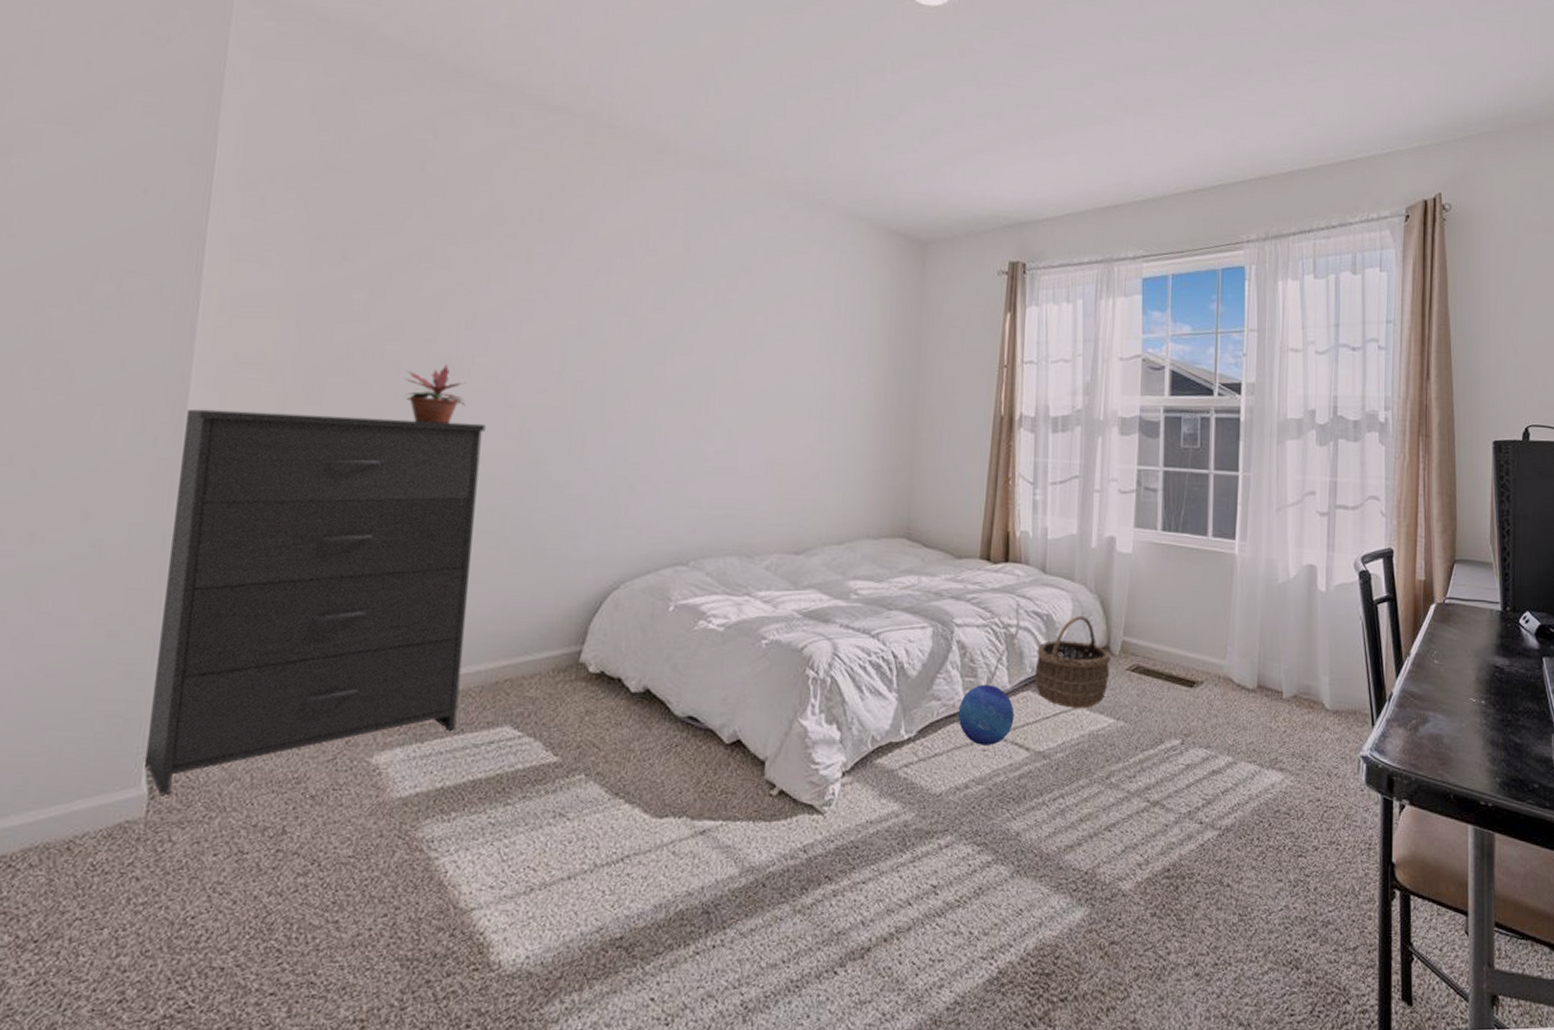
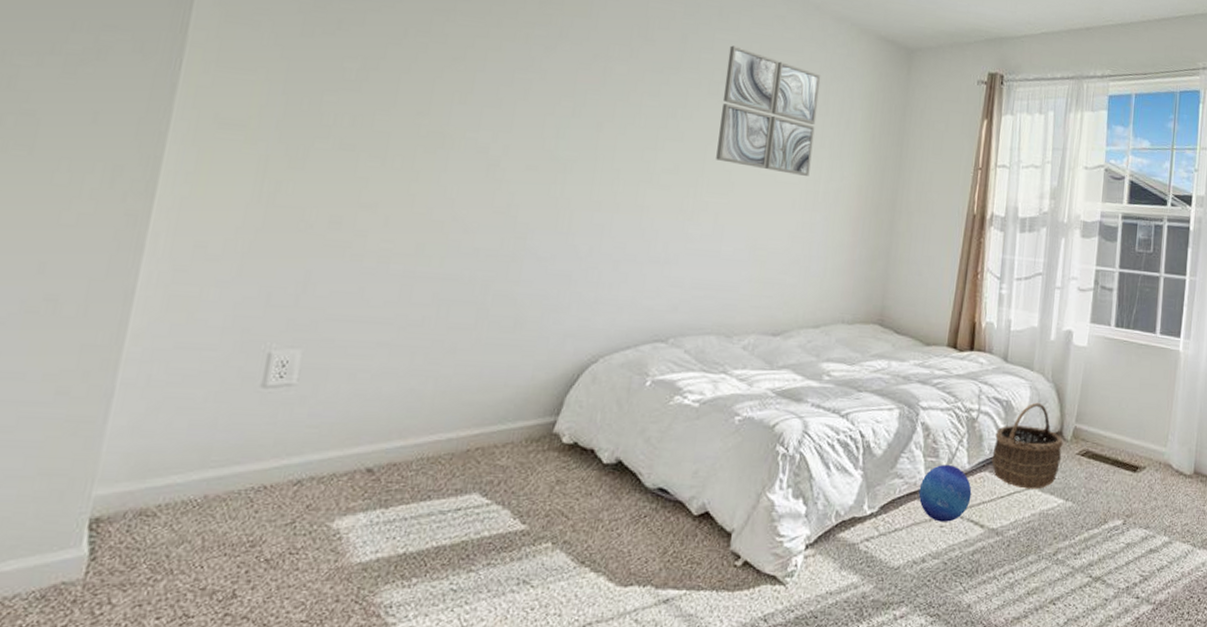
dresser: present [143,408,486,795] -> none [86,166,473,556]
potted plant: present [405,364,466,423] -> none [392,137,456,195]
wall art: none [726,250,831,385] -> present [716,45,821,177]

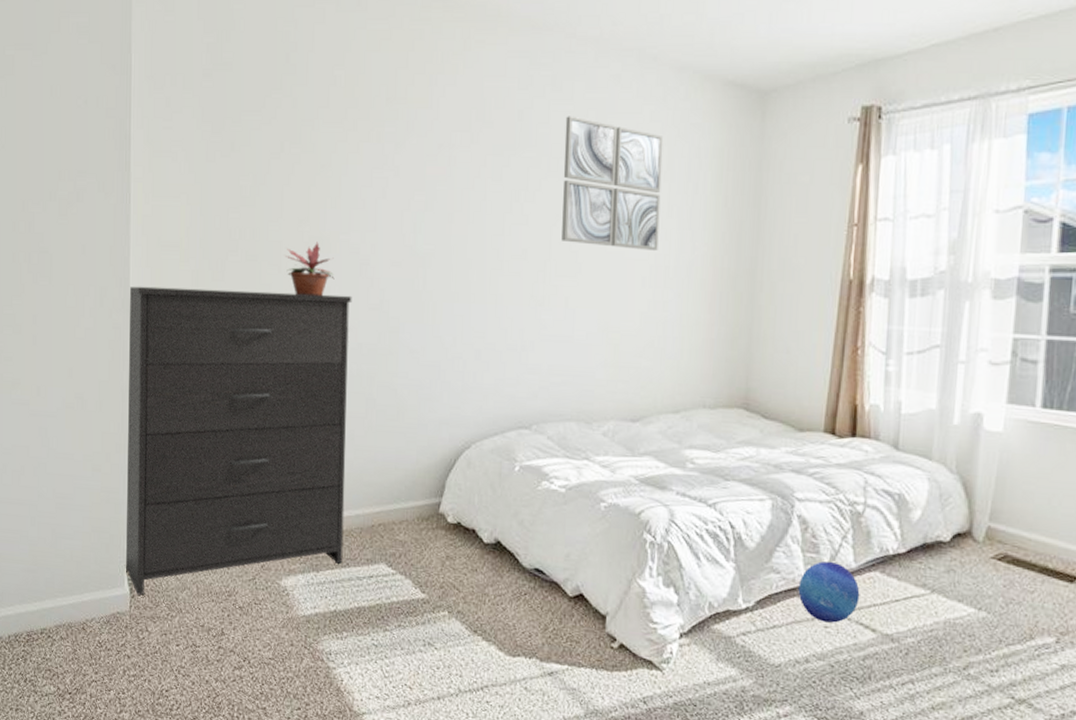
dresser: none [86,166,473,556] -> present [124,286,352,595]
potted plant: none [392,137,456,195] -> present [285,242,335,296]
wicker basket: present [992,402,1063,490] -> none [883,496,973,595]

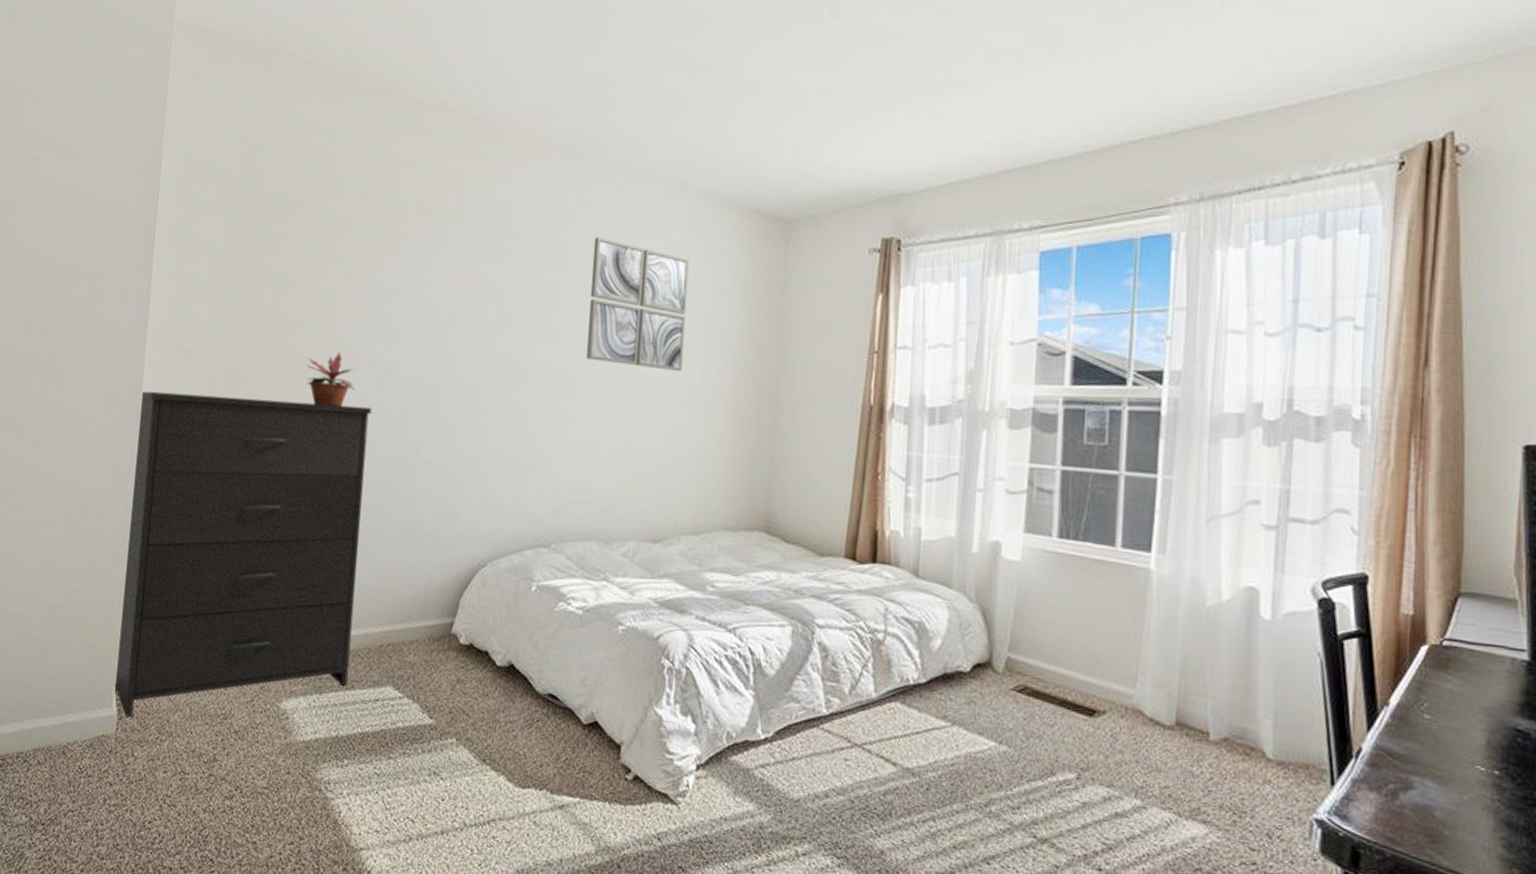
decorative ball: present [798,560,860,623] -> none [818,690,881,756]

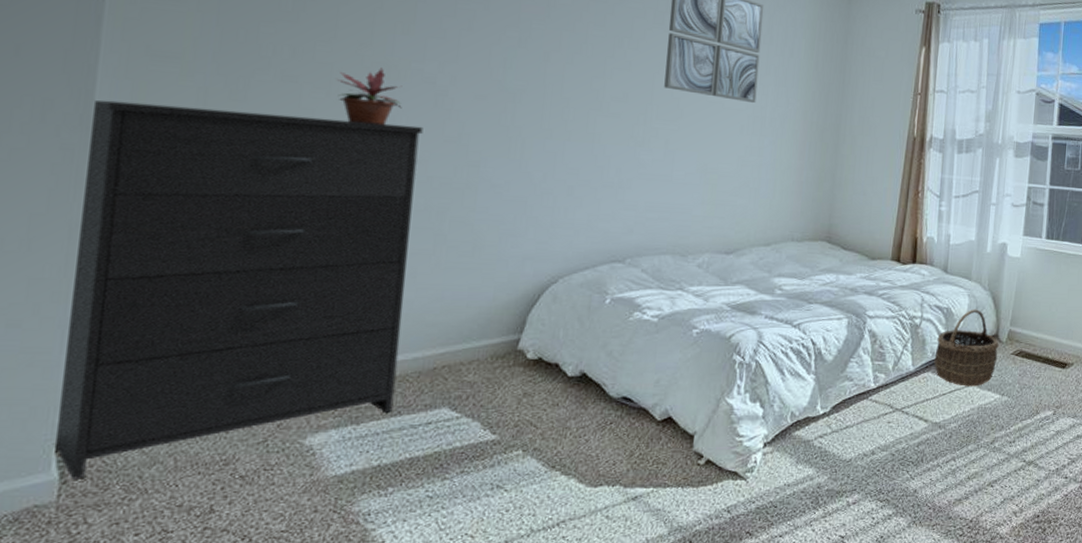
wicker basket: none [903,625,993,728] -> present [934,309,999,387]

